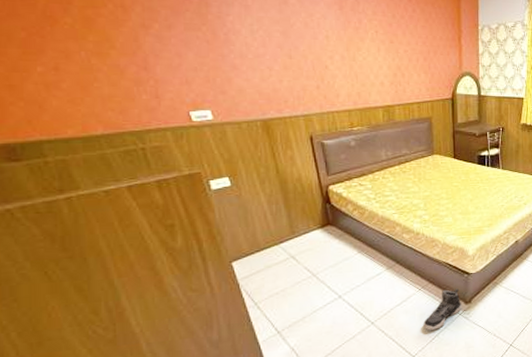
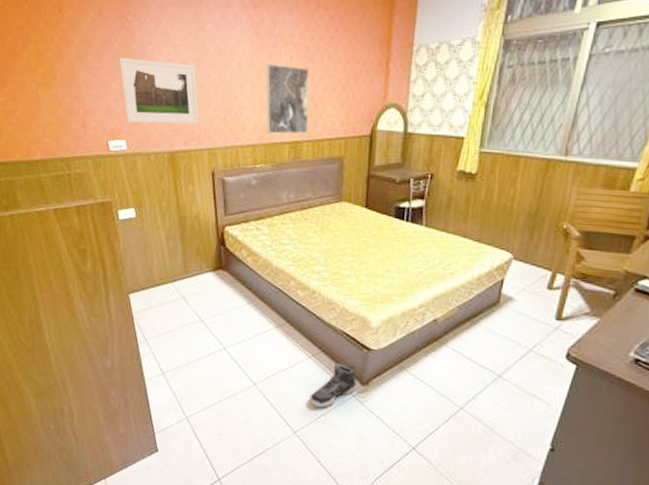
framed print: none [195,27,291,93] -> present [119,57,199,124]
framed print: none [354,37,398,100] -> present [266,63,310,134]

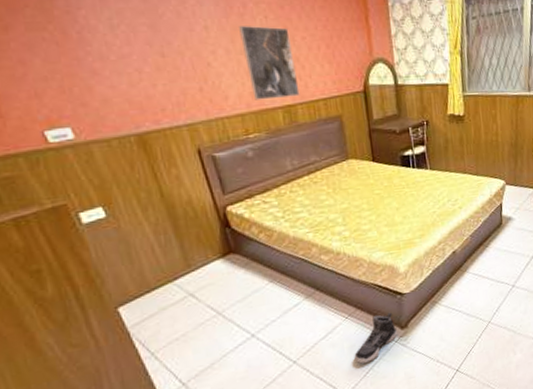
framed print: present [119,57,199,124] -> none [38,26,169,106]

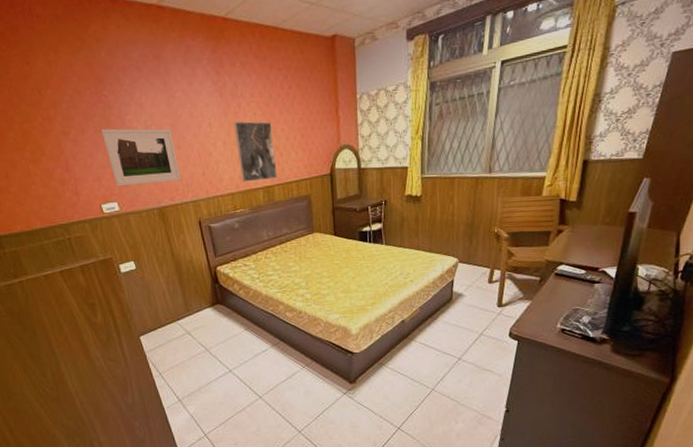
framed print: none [38,26,169,106] -> present [101,128,181,187]
sneaker: present [354,312,397,364] -> none [308,367,346,408]

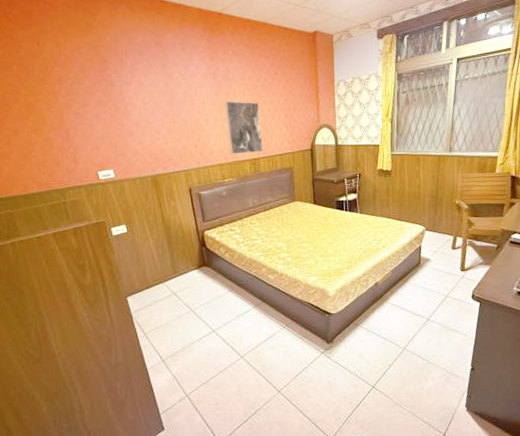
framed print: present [101,128,181,187] -> none [103,103,175,156]

